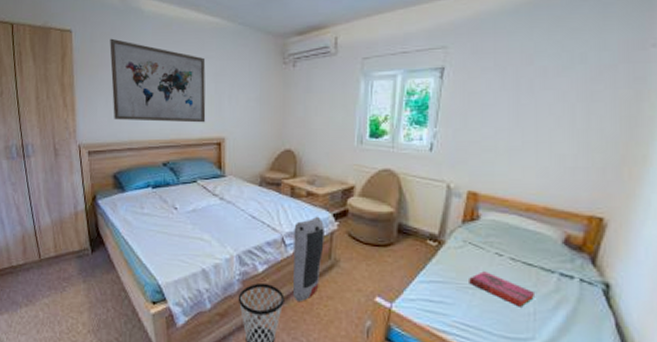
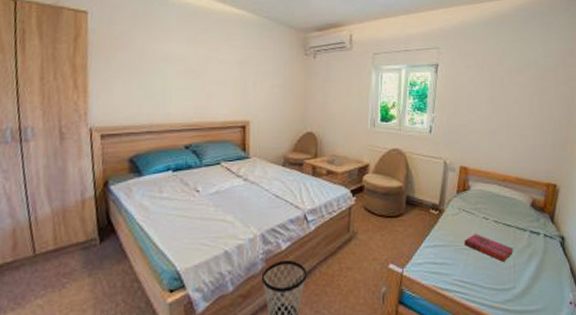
wall art: present [110,38,206,123] -> none [130,22,231,107]
air purifier: present [293,216,324,301] -> none [315,192,343,274]

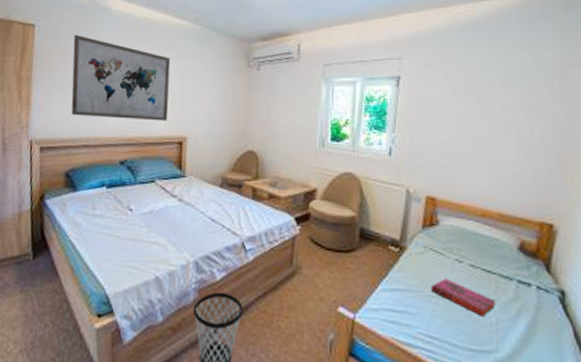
wall art: none [130,22,231,107] -> present [71,34,171,121]

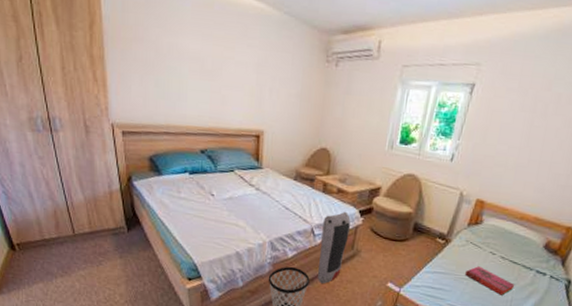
wall art: present [71,34,171,121] -> none [144,10,248,114]
air purifier: none [253,219,286,312] -> present [318,211,351,283]

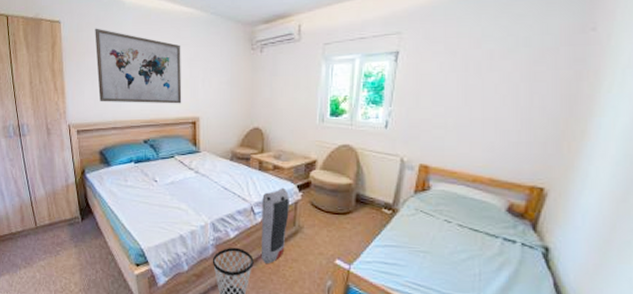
wall art: none [144,10,248,114] -> present [95,28,182,104]
hardback book: present [465,266,515,295] -> none [420,236,481,269]

